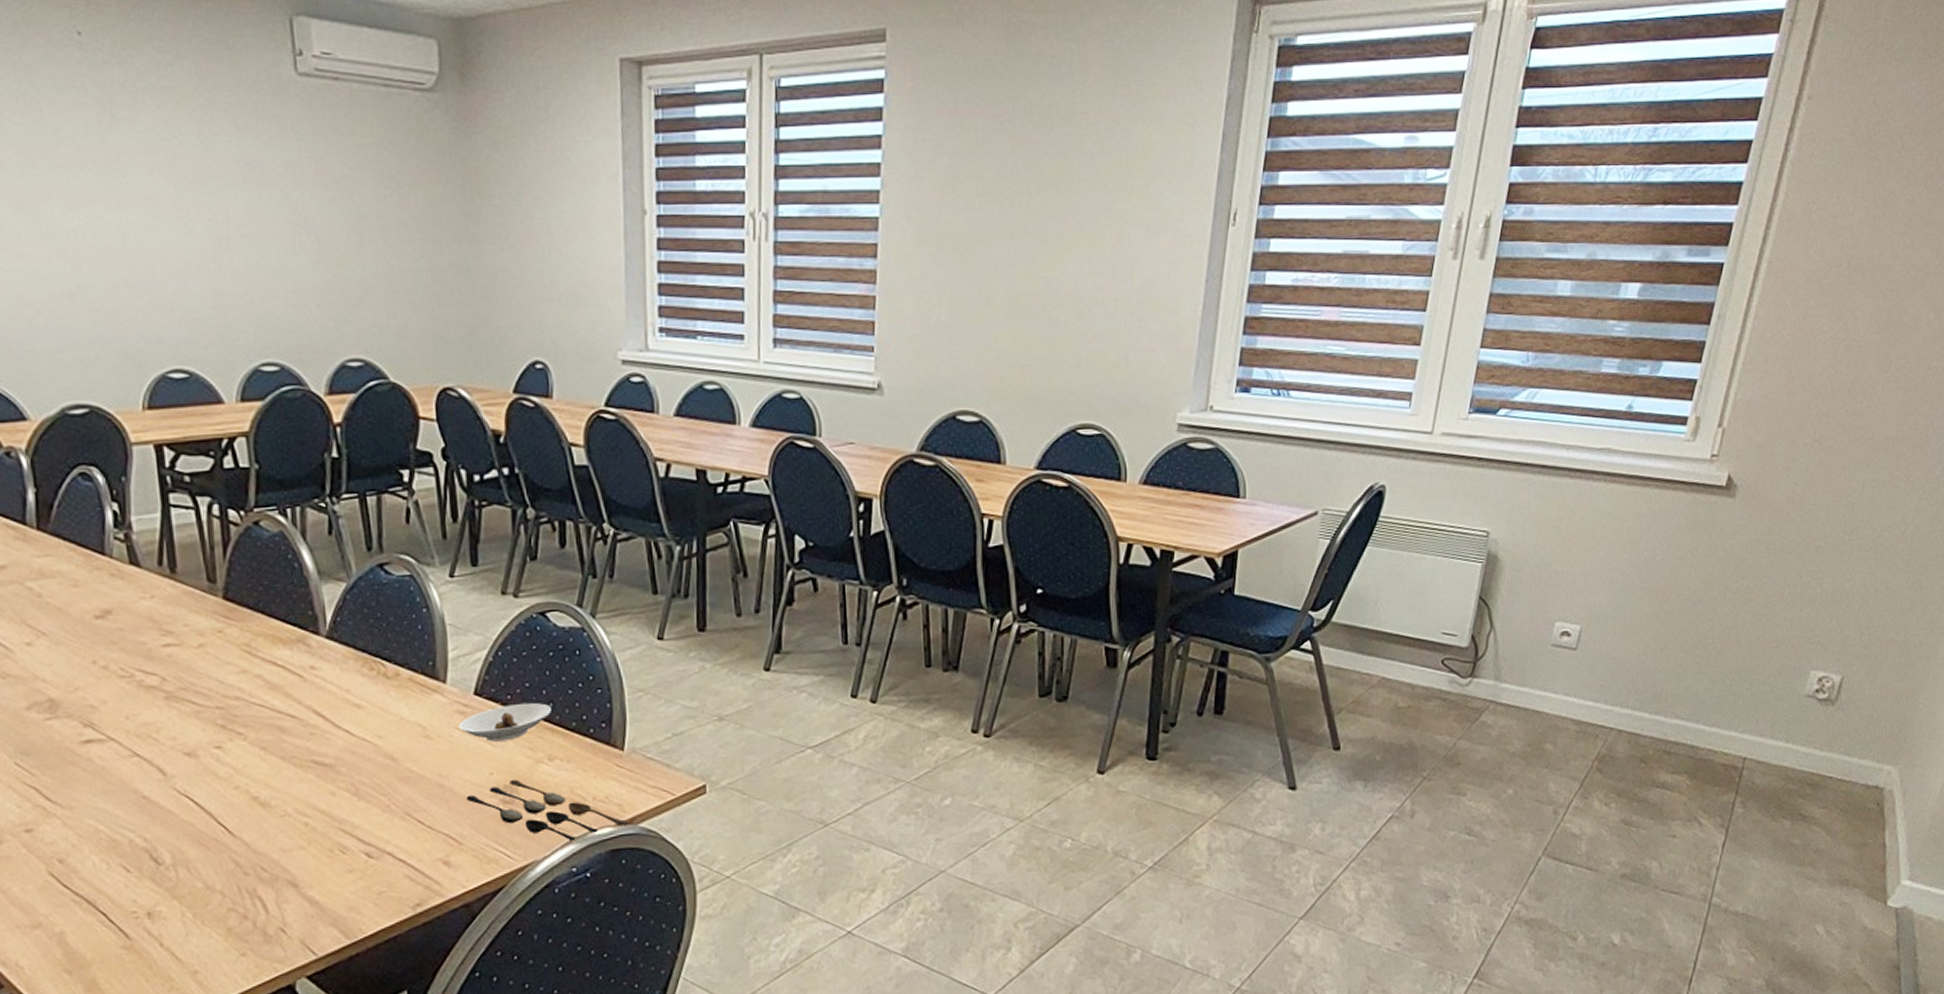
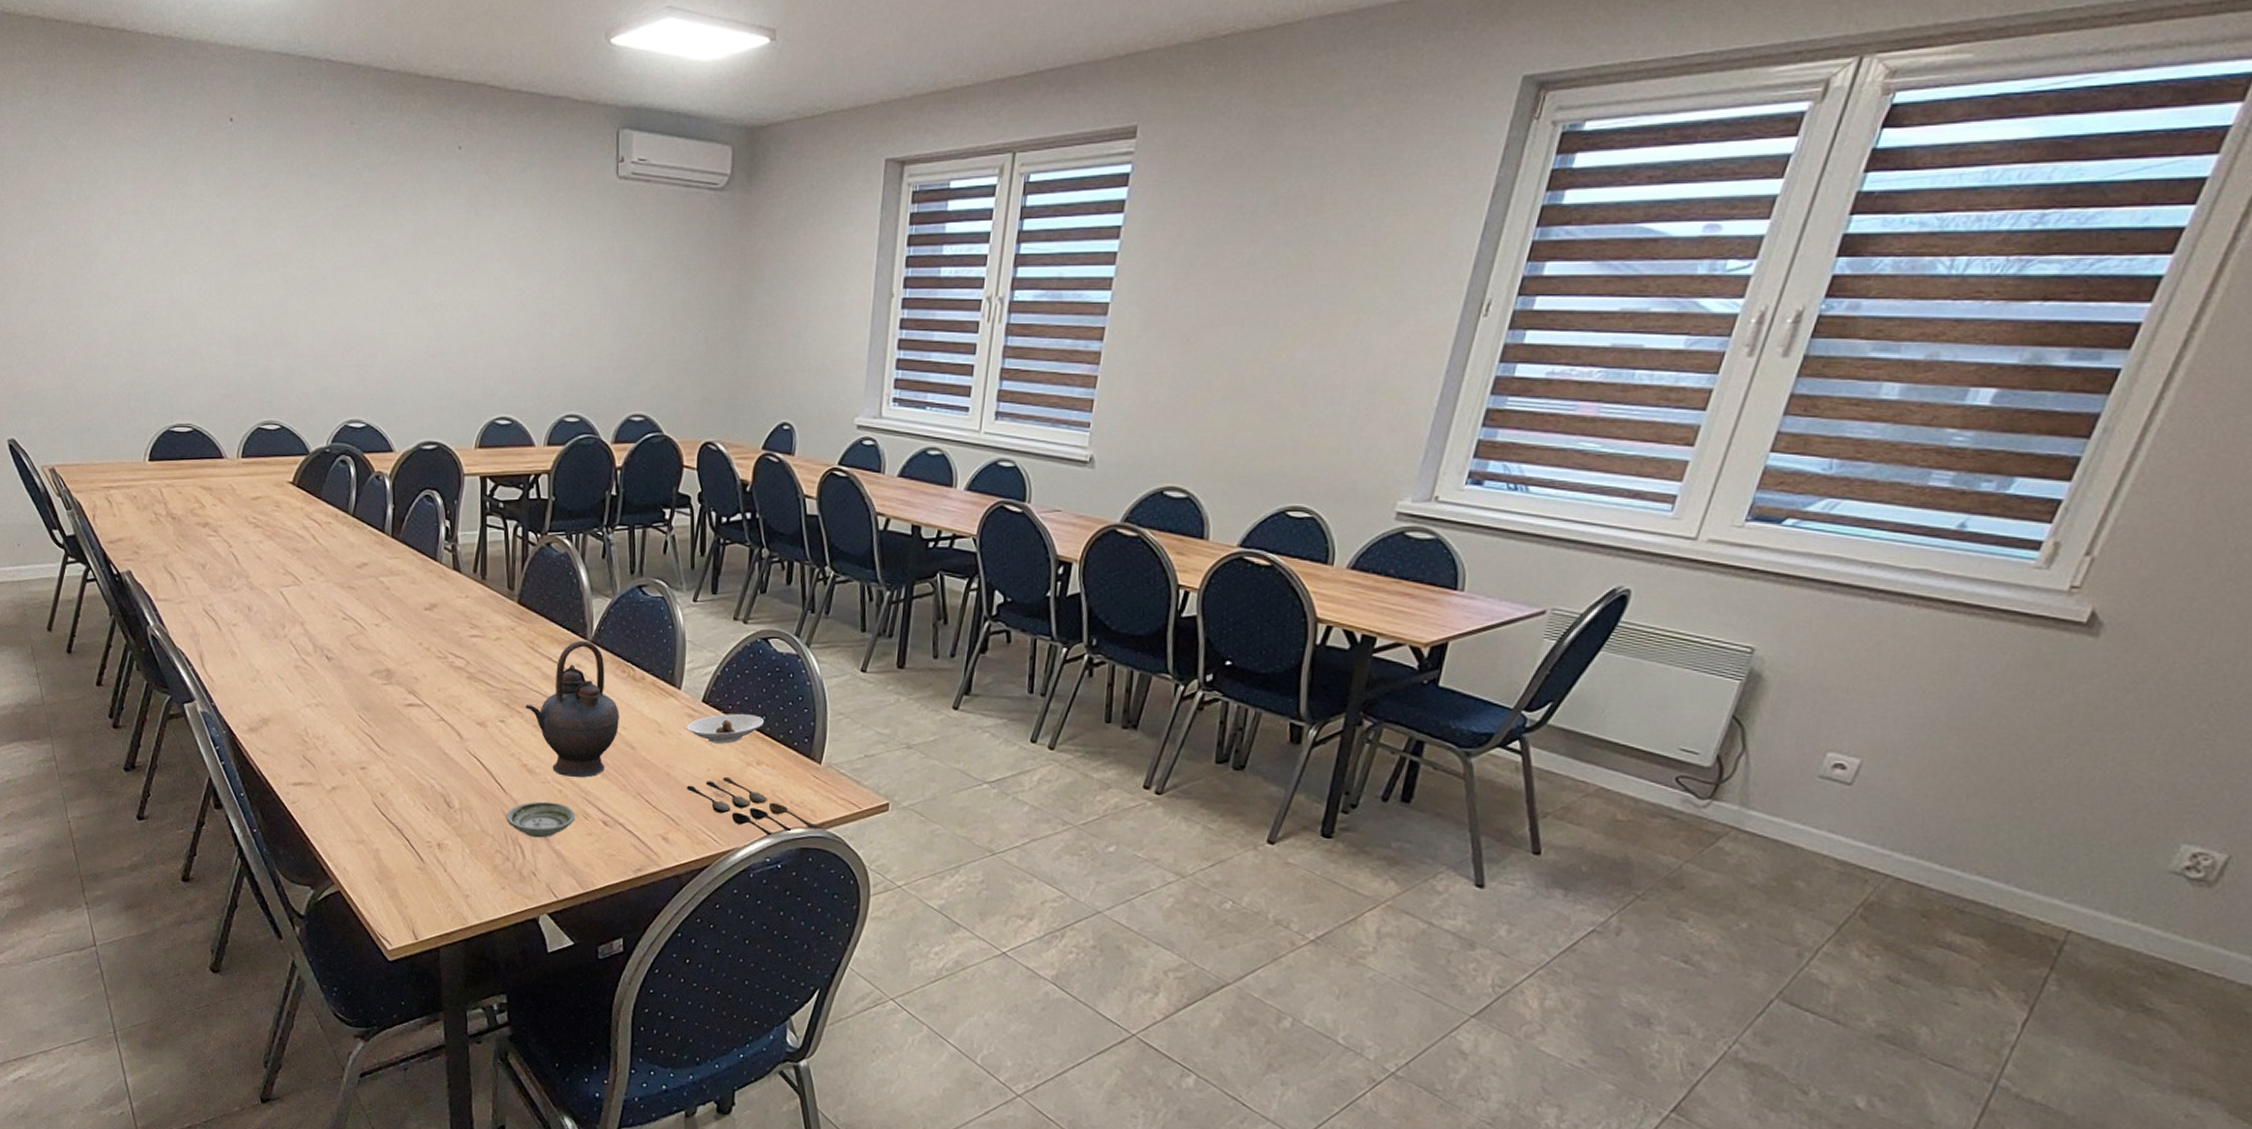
saucer: none [237,838,330,886] -> present [506,801,576,838]
teapot: none [247,636,373,805] -> present [525,640,620,778]

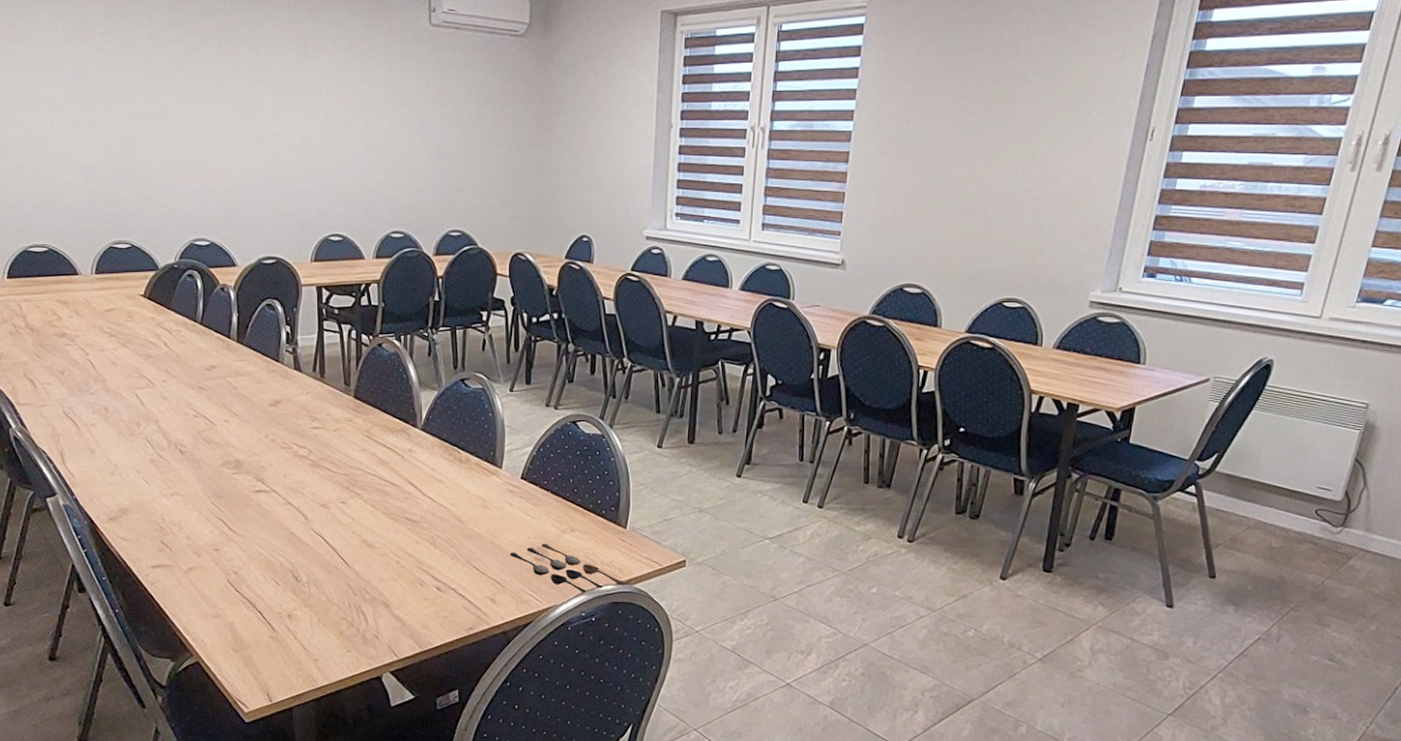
saucer: present [506,801,576,838] -> none [349,572,412,605]
teapot: present [525,640,620,778] -> none [364,428,448,549]
saucer: present [687,714,764,744] -> none [509,488,575,514]

